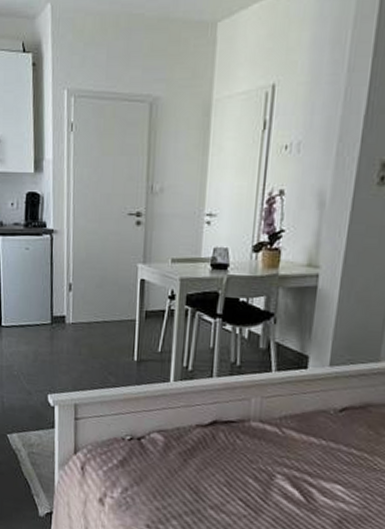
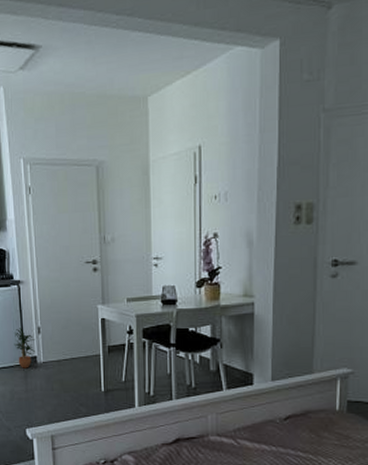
potted plant: none [41,283,64,328] -> present [13,328,35,368]

